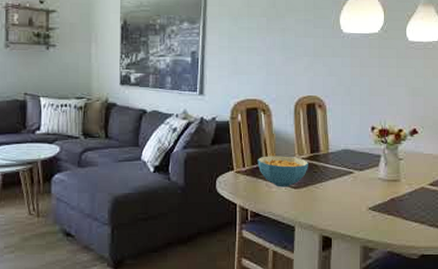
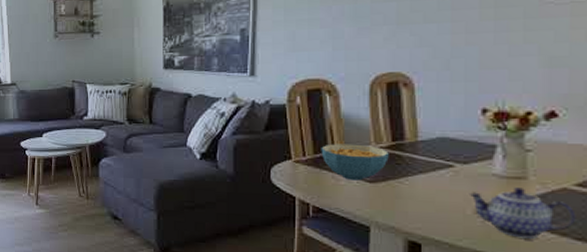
teapot: none [363,188,430,228] -> present [468,187,576,239]

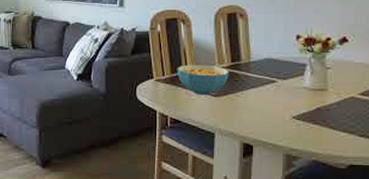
teapot: present [468,187,576,239] -> none [287,97,360,137]

